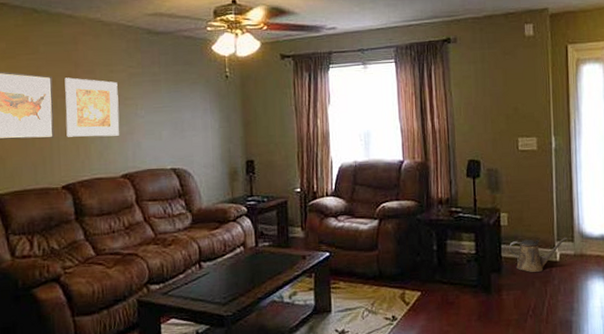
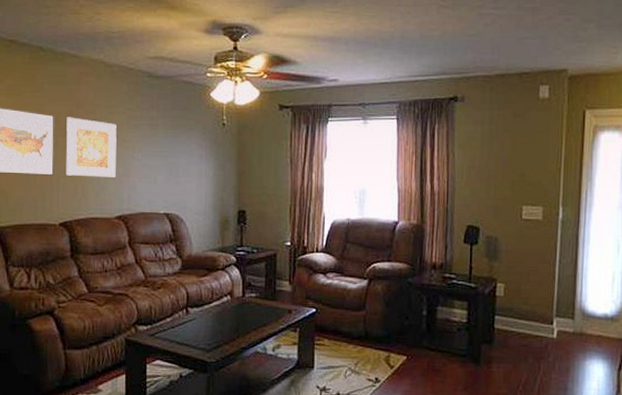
watering can: present [509,238,567,273] -> none [503,312,567,348]

